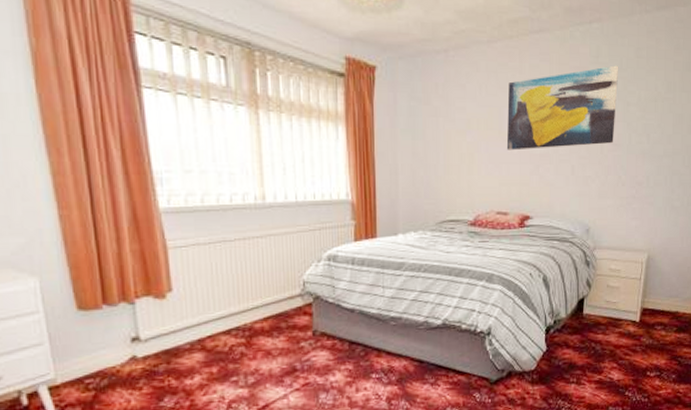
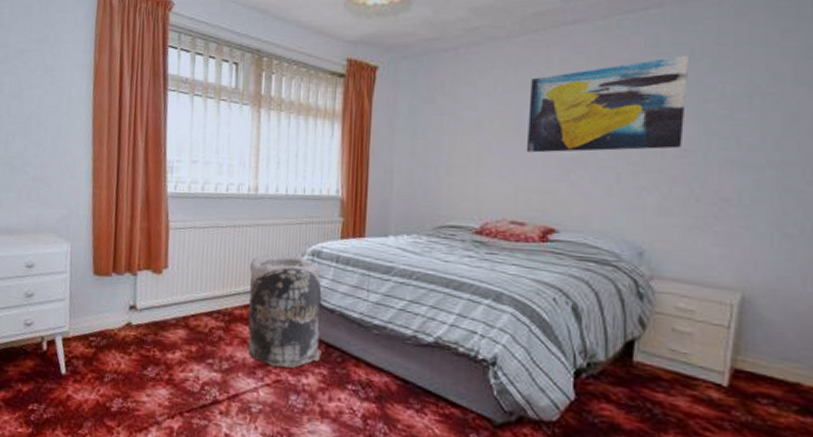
bag: none [264,262,346,372] -> present [248,254,322,368]

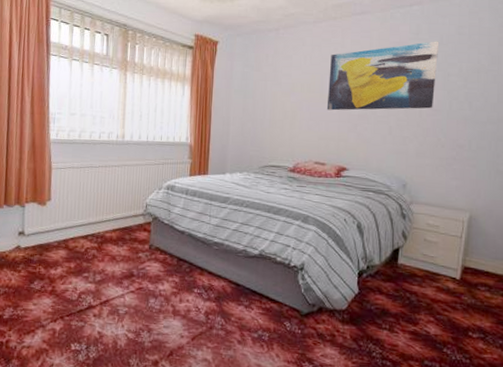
bag: present [248,254,322,368] -> none [116,189,175,278]

